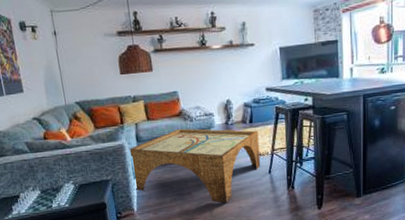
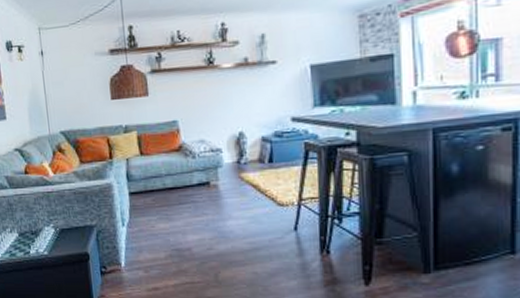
coffee table: present [128,128,261,203] -> none [117,166,283,266]

